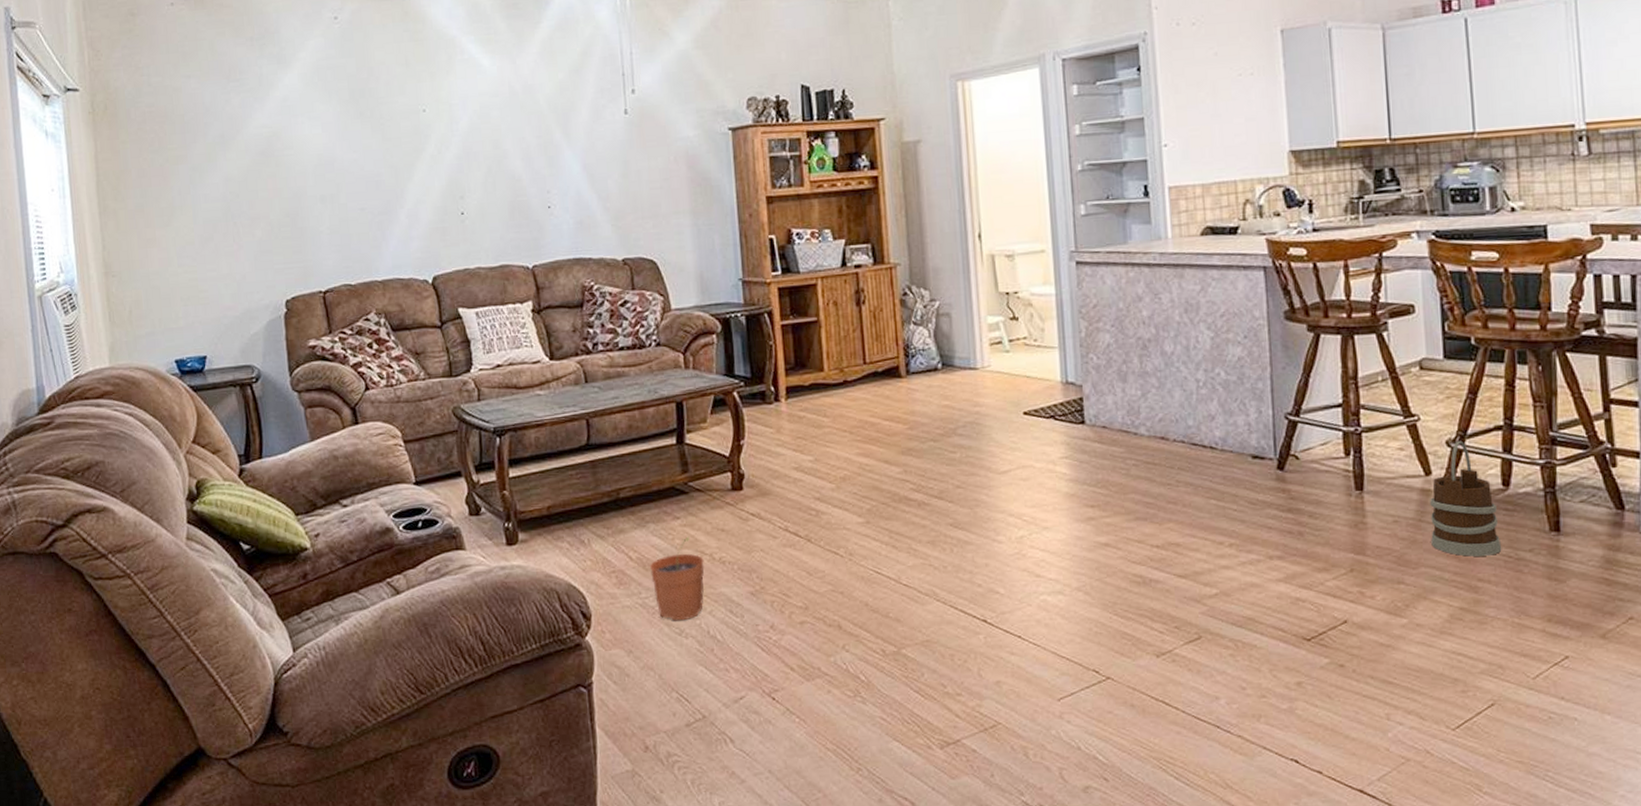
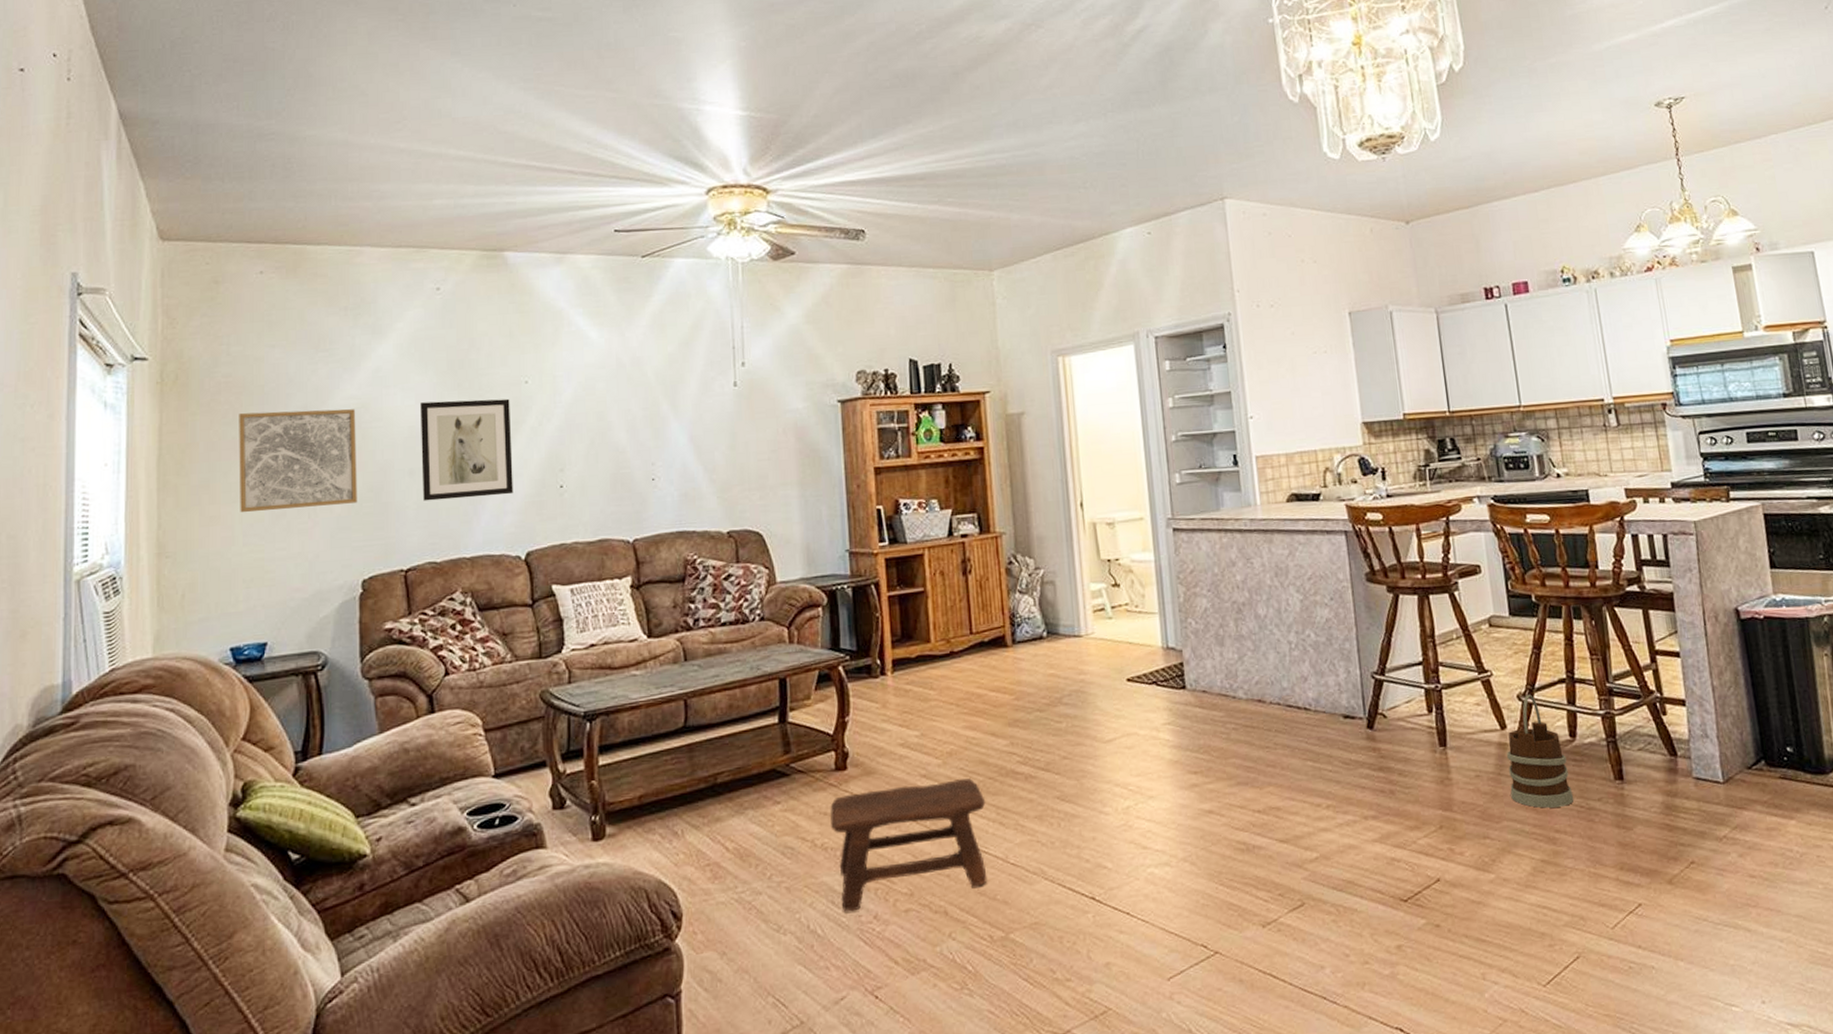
wall art: none [164,137,276,236] -> present [239,409,357,513]
wall art: none [327,127,418,227] -> present [420,398,514,501]
plant pot: present [650,536,705,621] -> none [748,822,805,917]
stool: none [726,503,880,621] -> present [829,778,988,912]

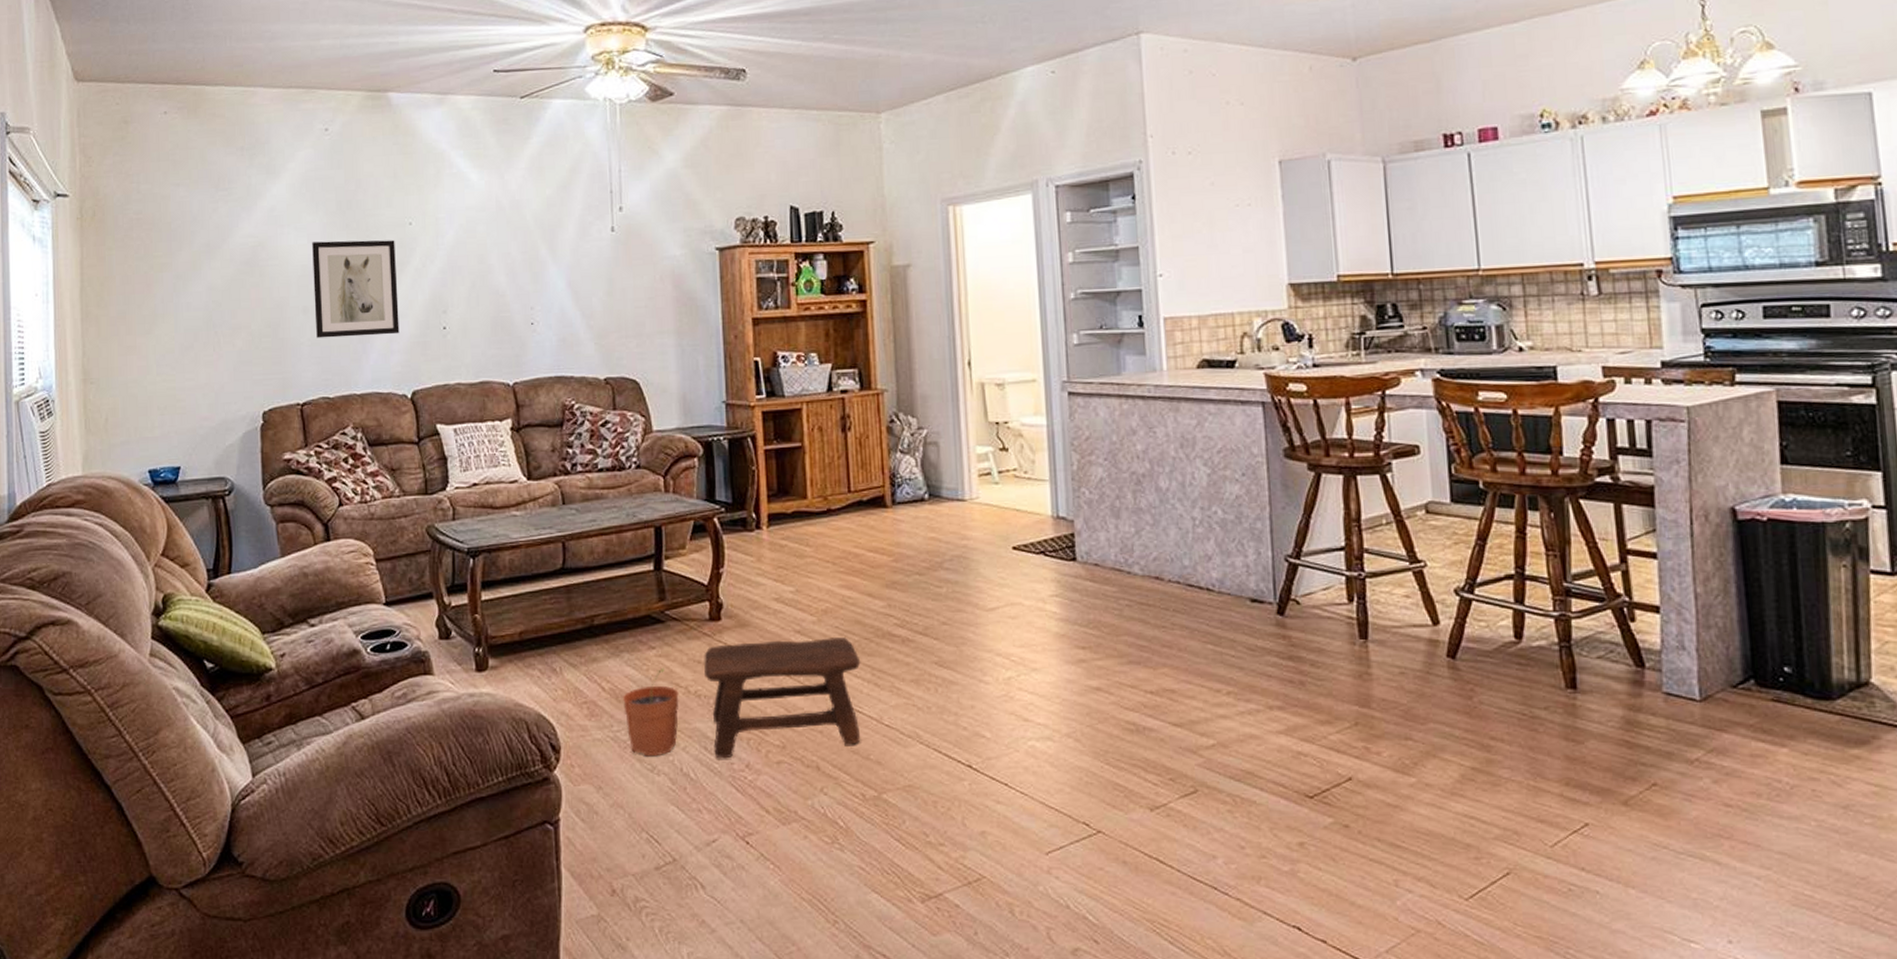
wall art: present [239,409,357,513] -> none [149,246,257,344]
plant pot: none [748,822,805,917] -> present [623,667,679,757]
wooden bucket: present [1507,694,1574,808] -> none [1438,589,1515,713]

